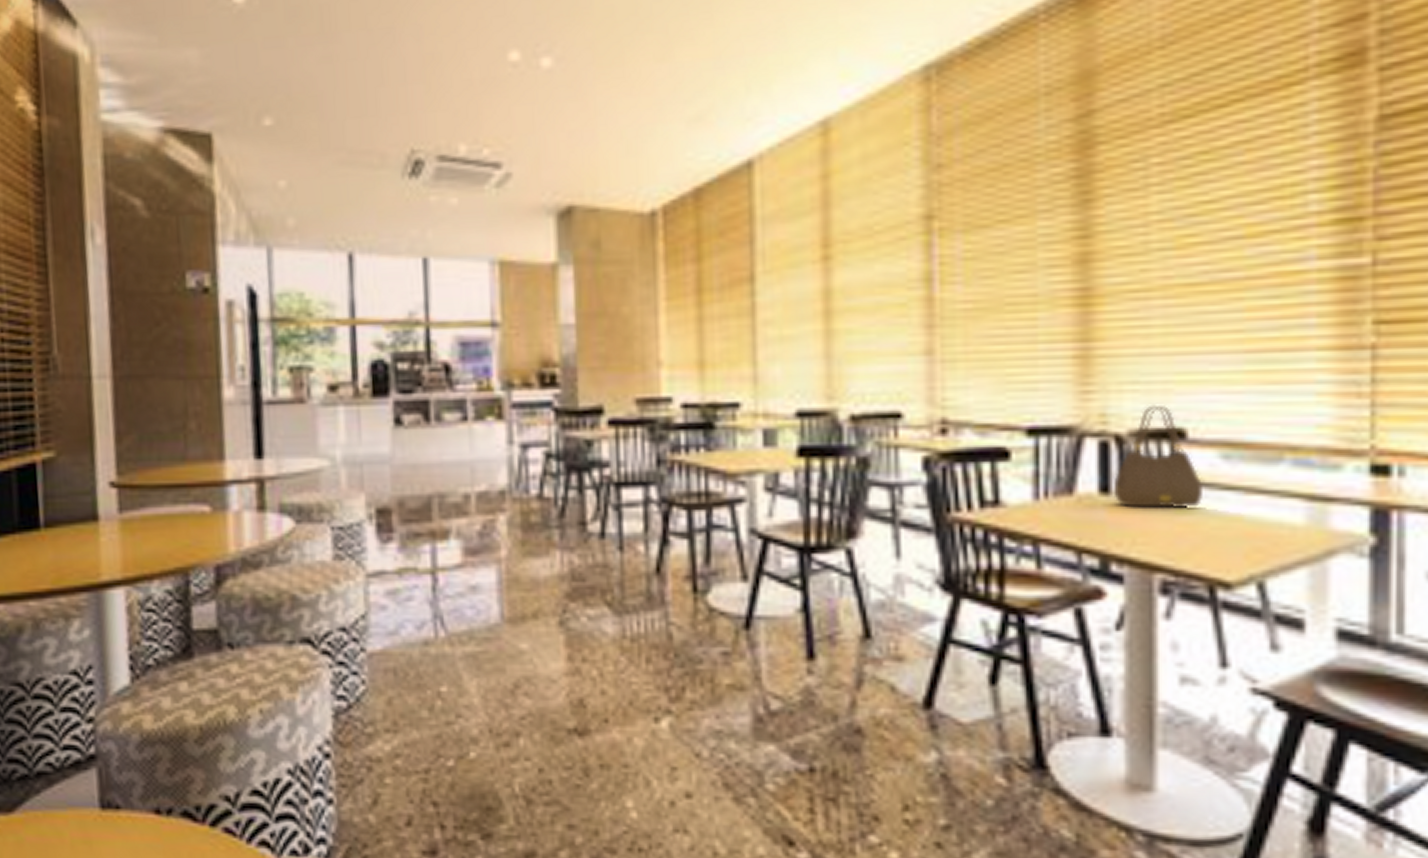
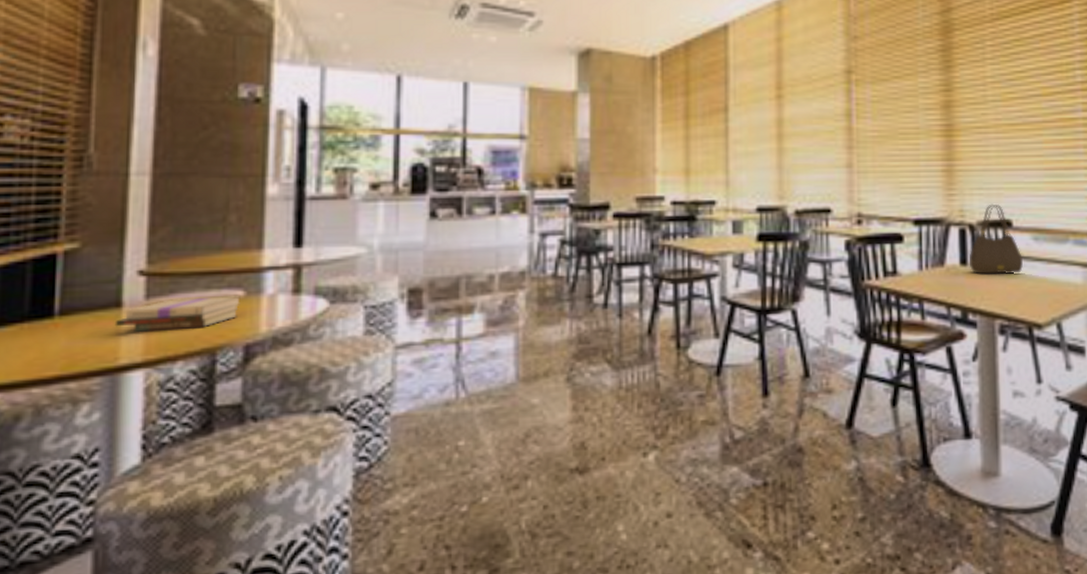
books: none [93,512,207,549] -> present [114,296,240,333]

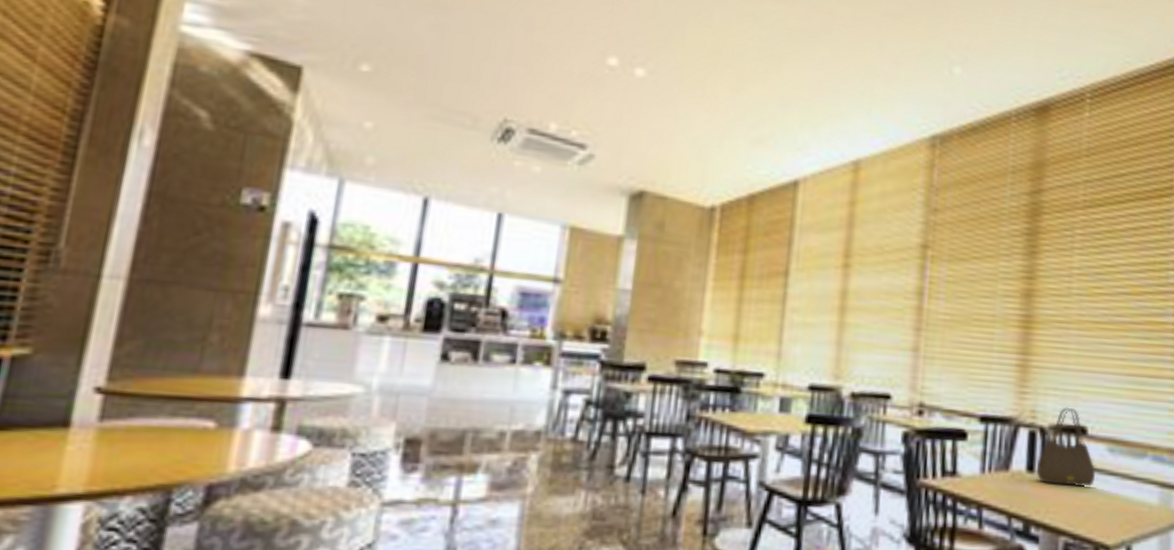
books: present [114,296,240,333] -> none [57,423,210,462]

